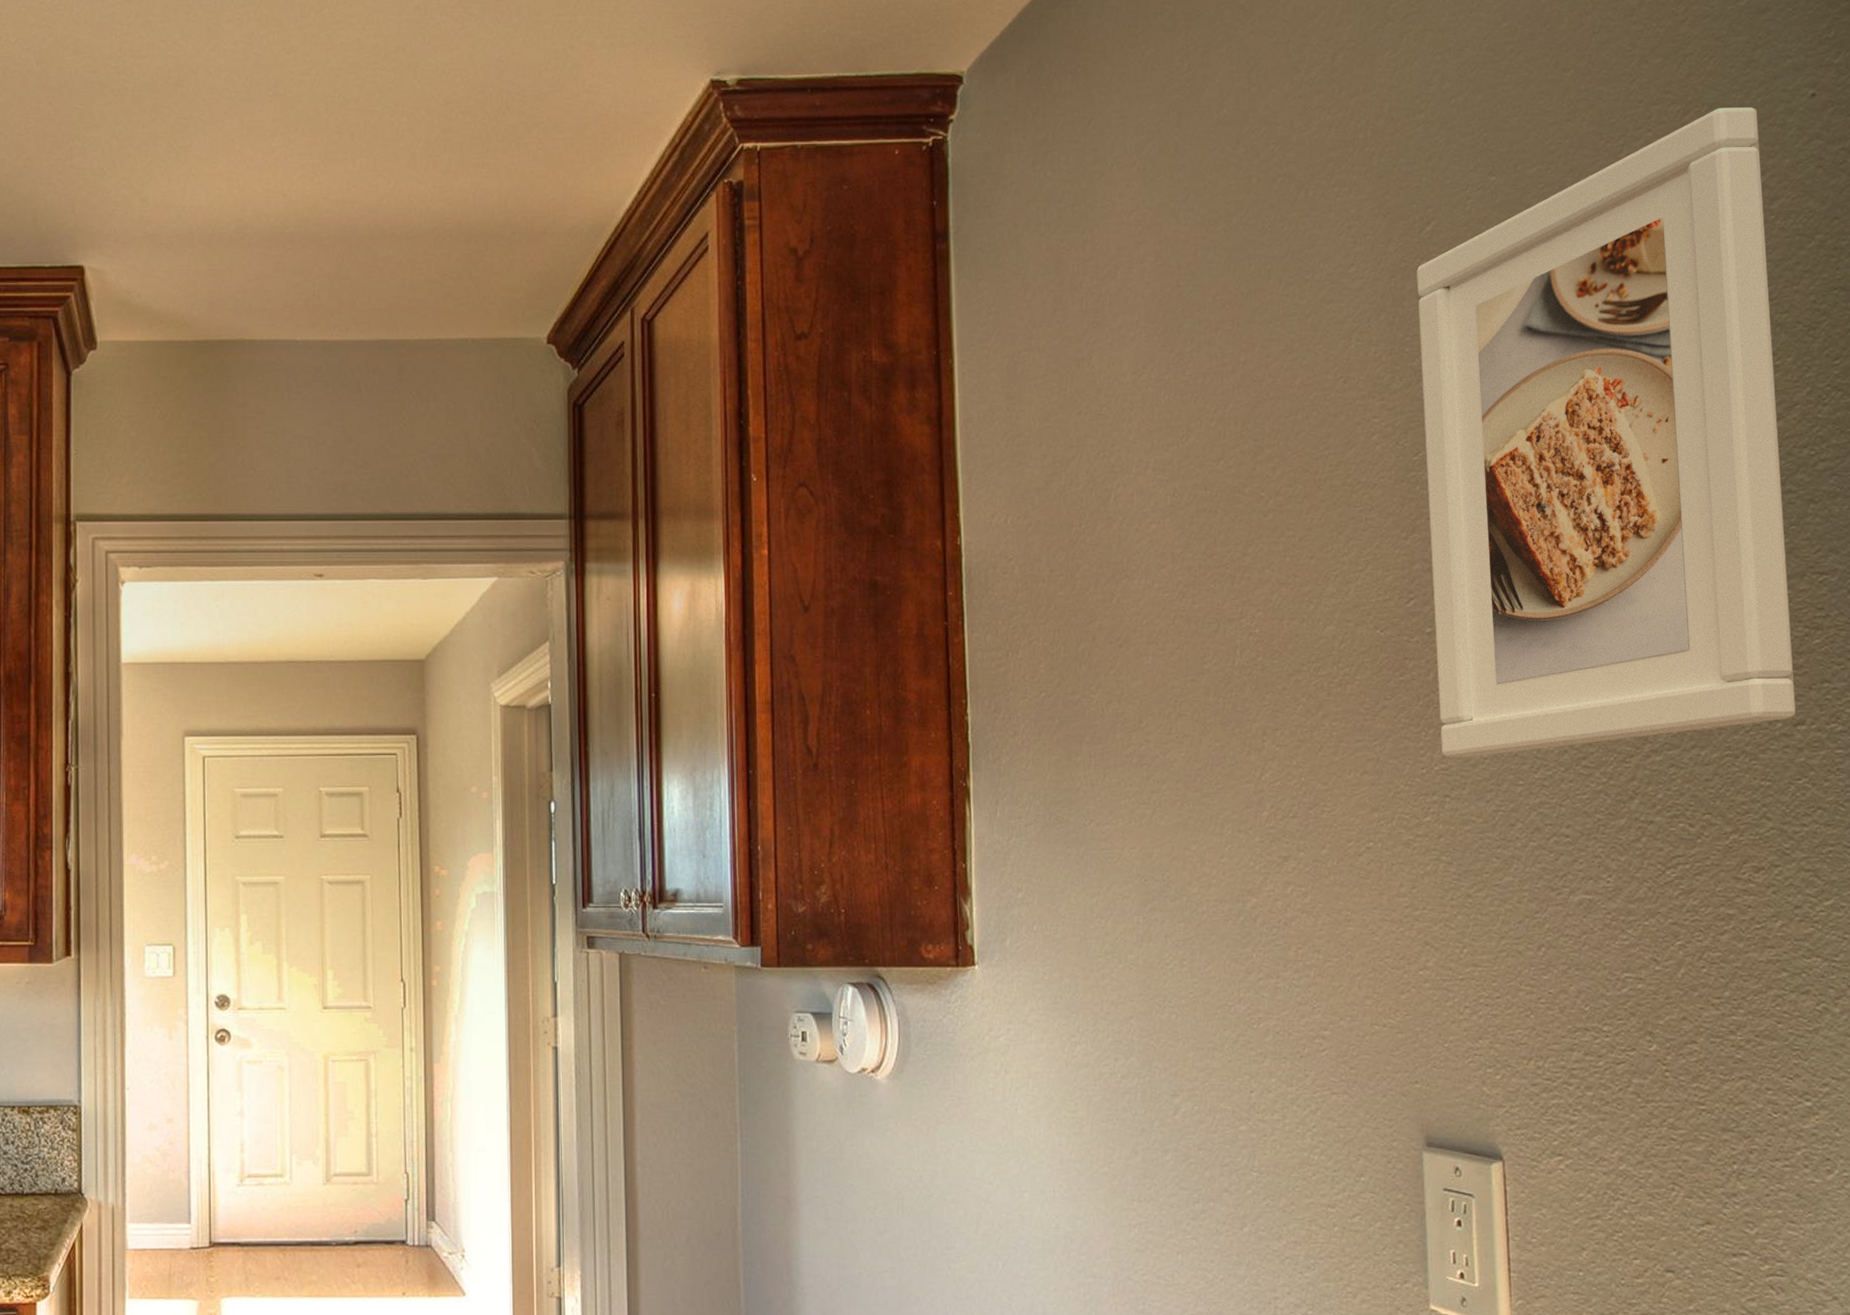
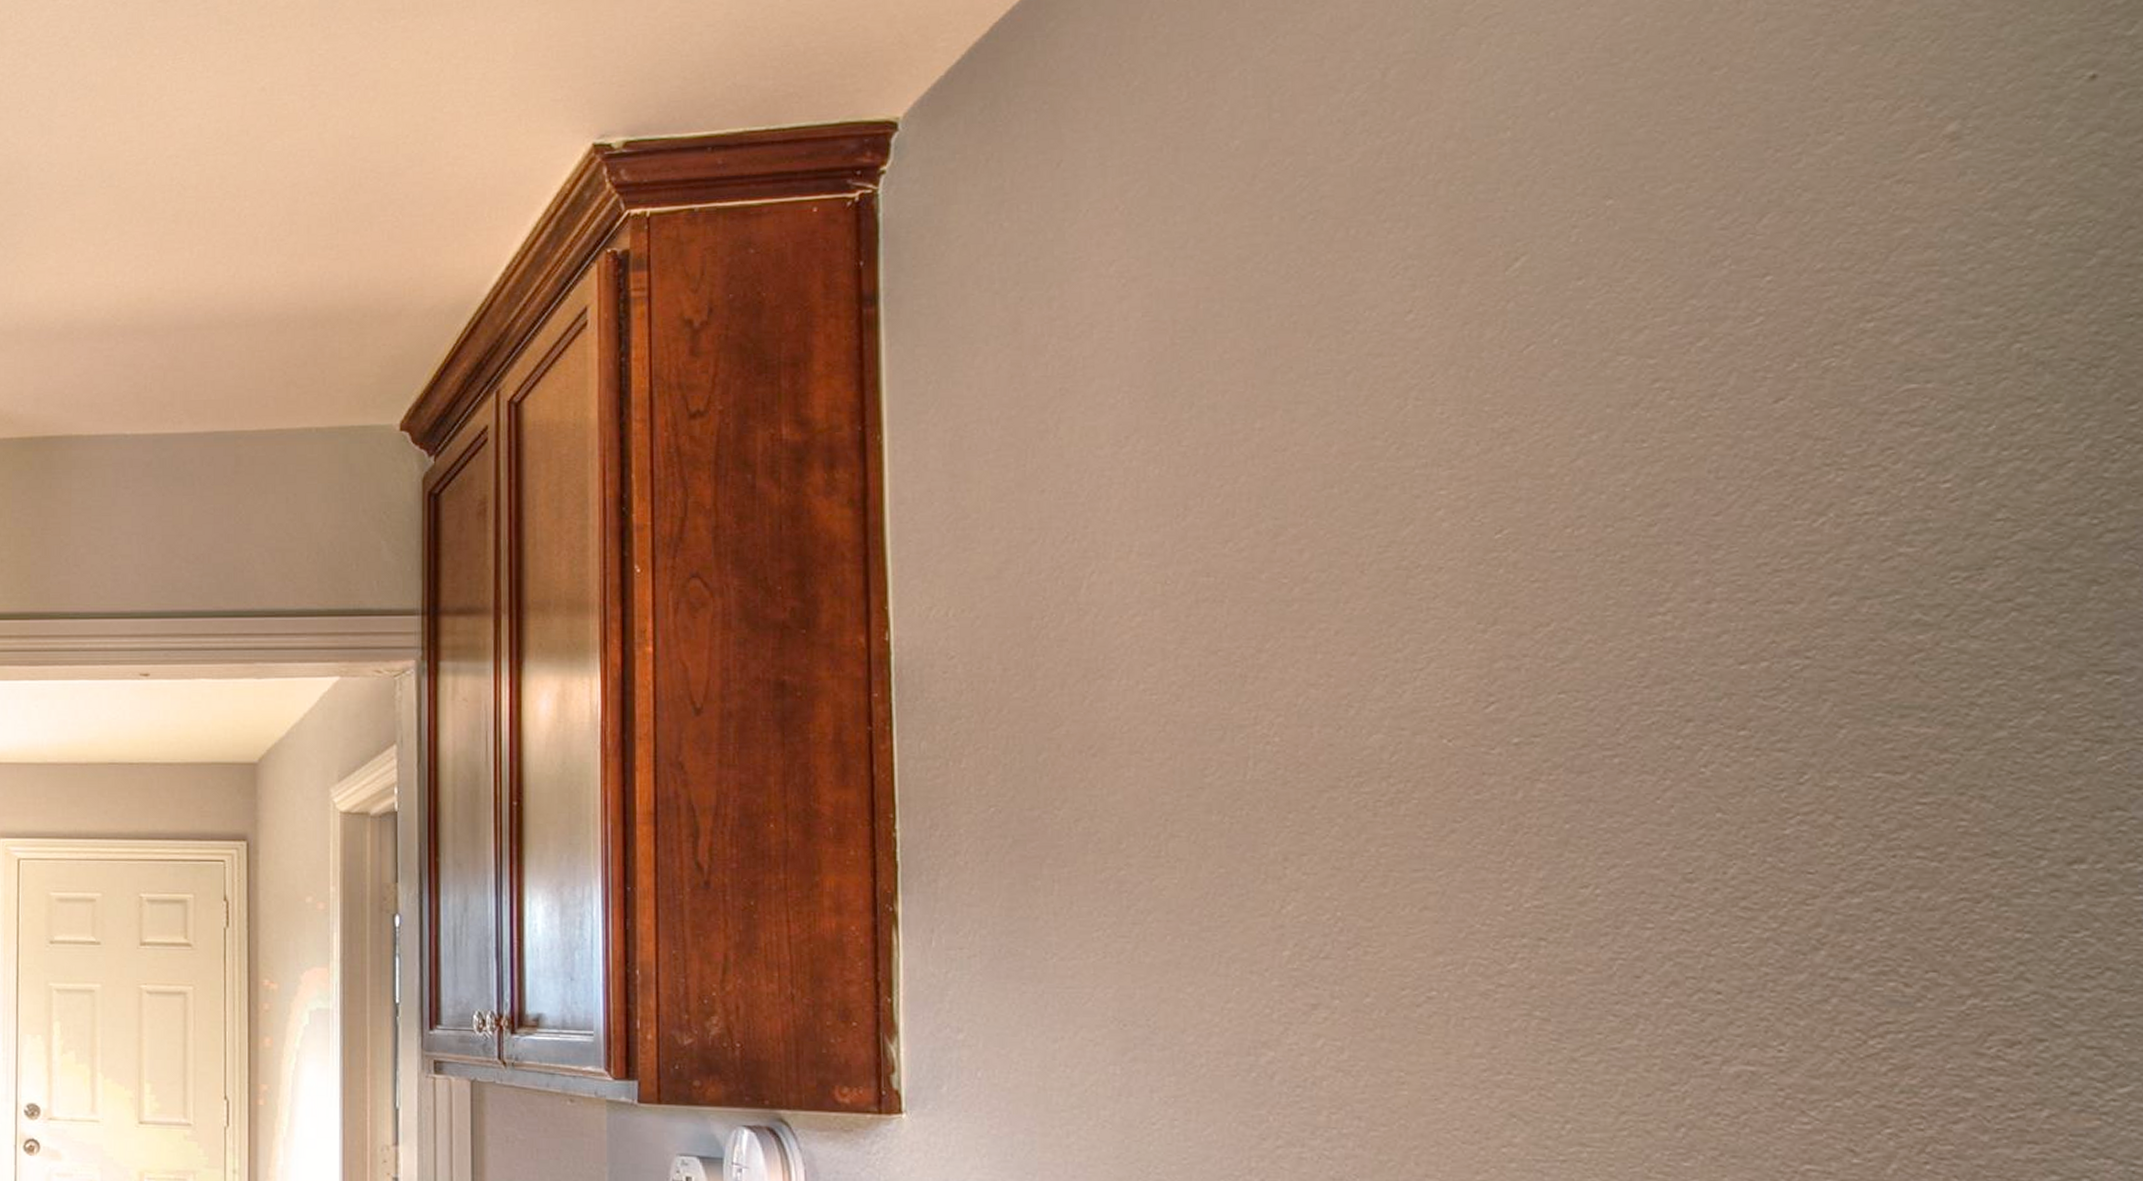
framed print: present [1416,106,1796,757] -> none [1500,96,2070,893]

